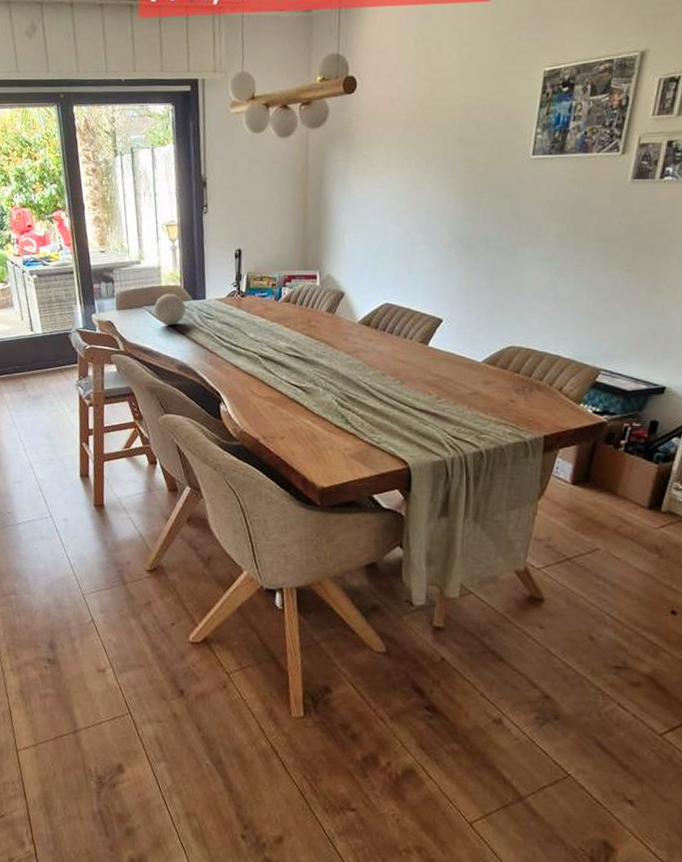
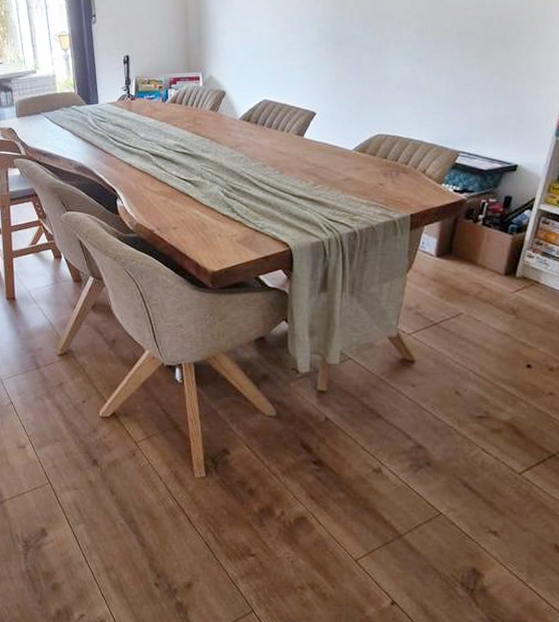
decorative ball: present [154,293,186,326] -> none [52,99,80,130]

